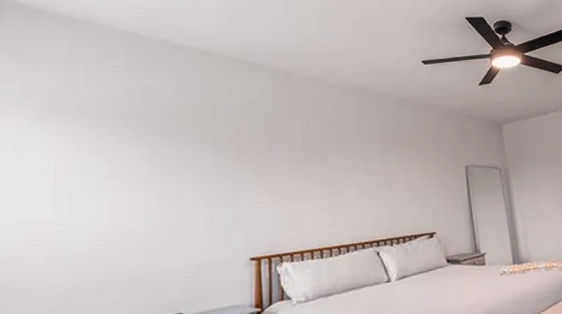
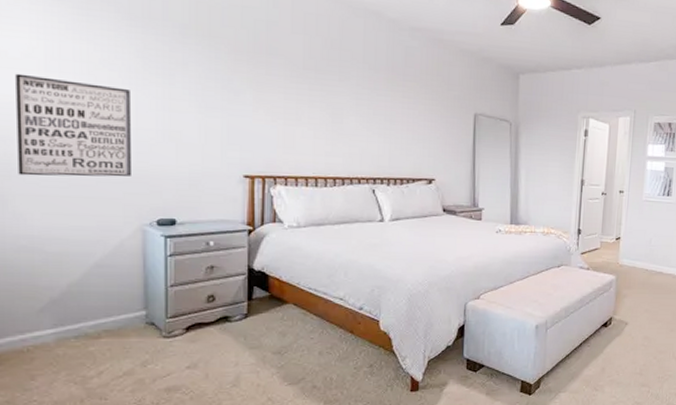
wall art: none [23,193,138,294] -> present [16,73,131,177]

